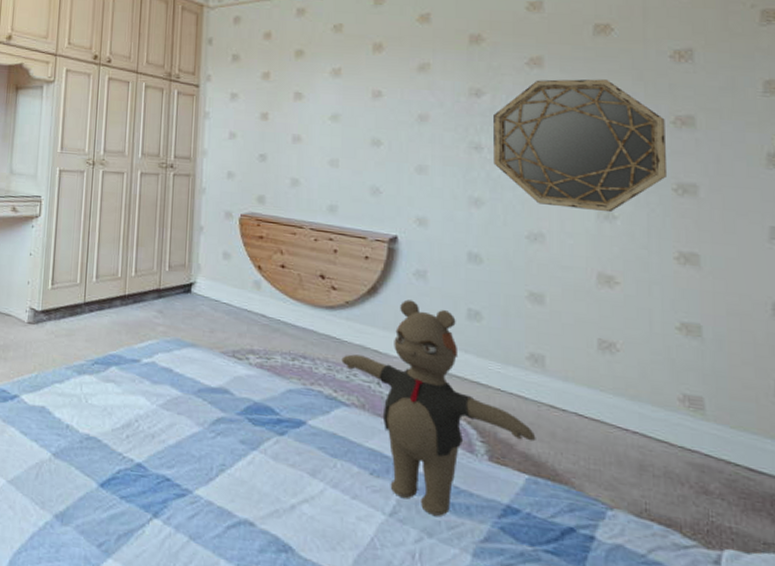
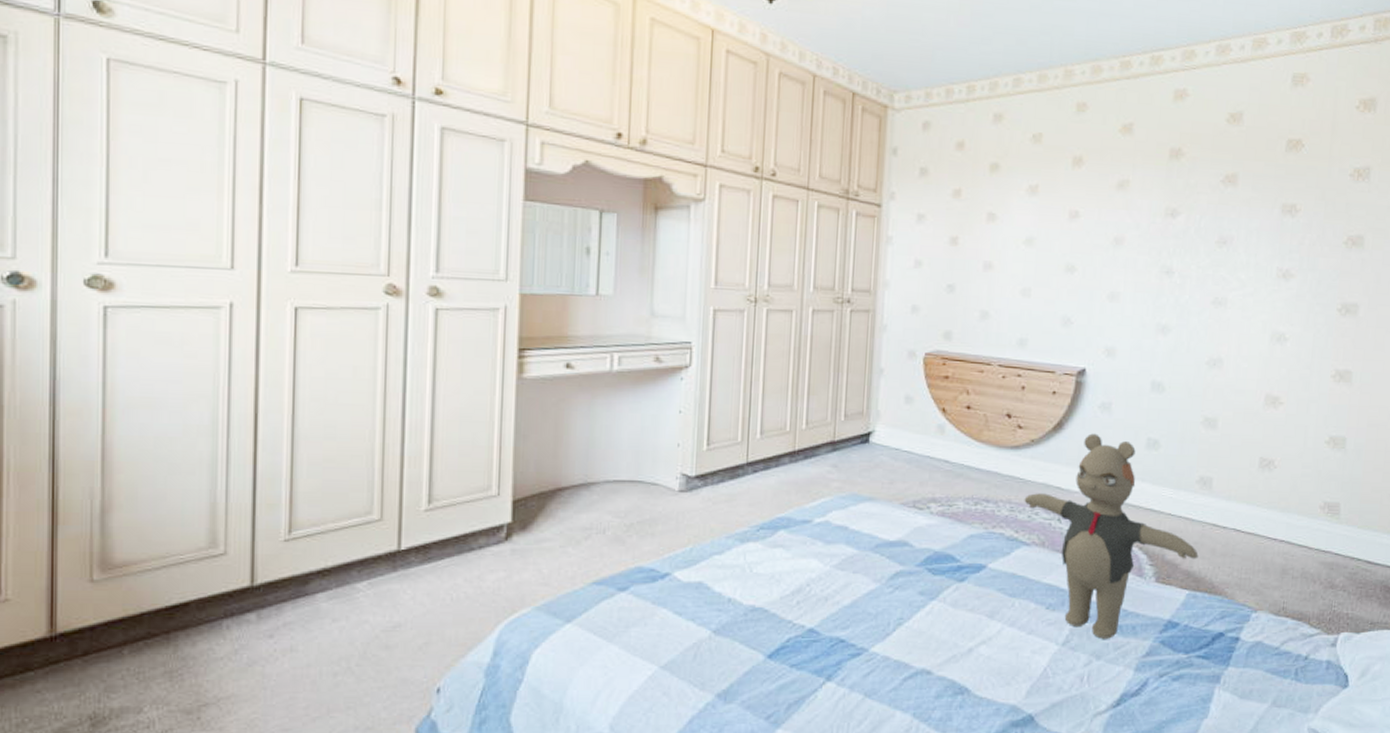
home mirror: present [493,79,668,213] -> none [1182,198,1339,335]

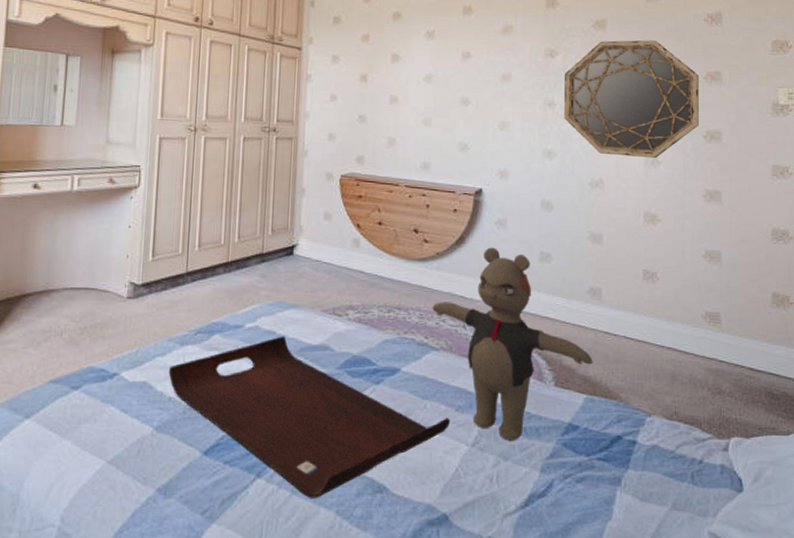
serving tray: none [727,531,1041,701] -> present [168,336,451,498]
home mirror: none [1182,198,1339,335] -> present [564,40,700,159]

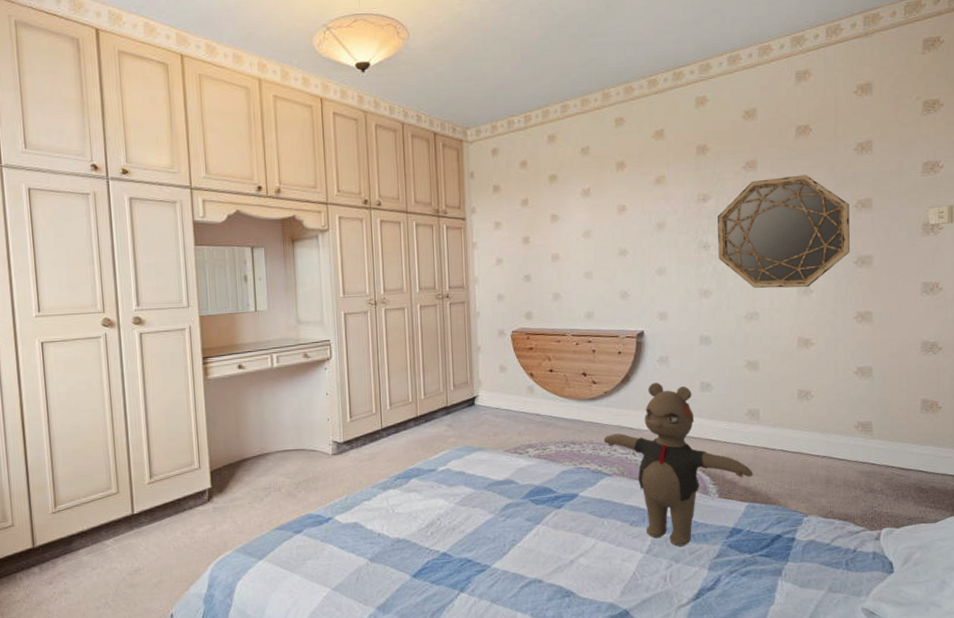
serving tray: present [168,336,451,498] -> none [375,475,627,605]

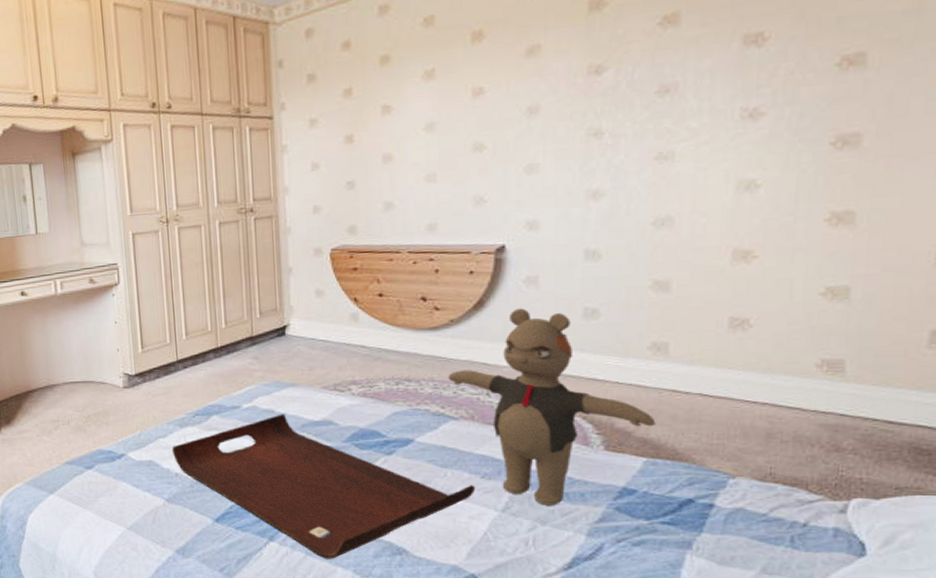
serving tray: none [375,475,627,605] -> present [171,414,476,559]
home mirror: present [718,175,851,288] -> none [616,26,828,185]

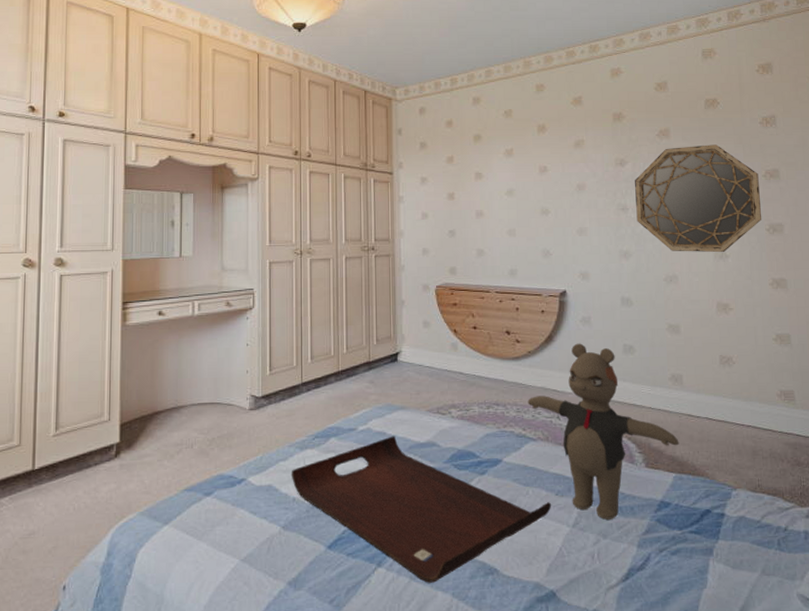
home mirror: none [616,26,828,185] -> present [635,144,762,253]

